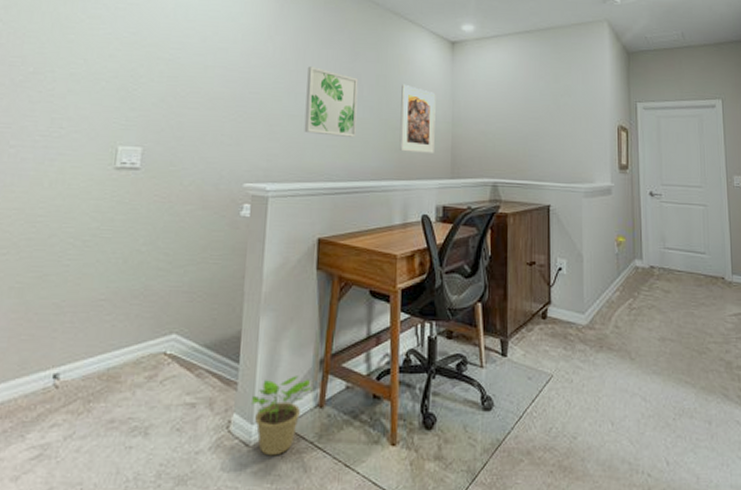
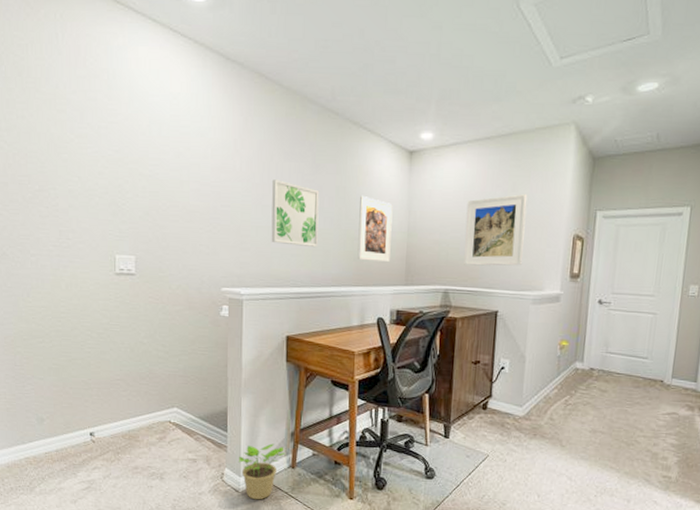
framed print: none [511,85,570,158] -> present [464,194,528,266]

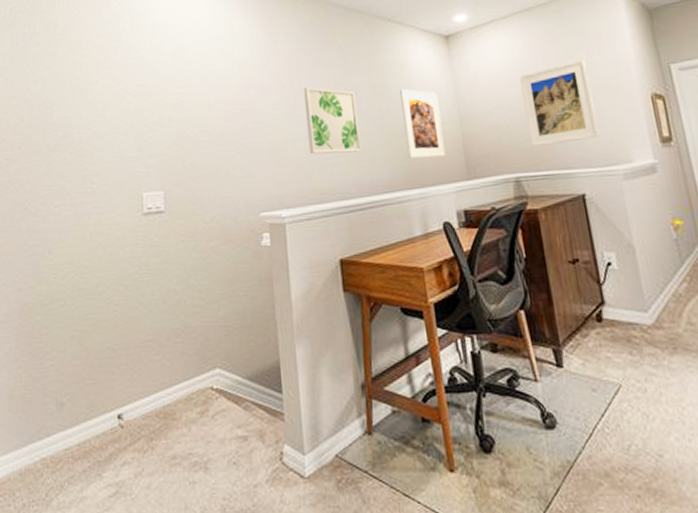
potted plant: present [238,443,286,500] -> none [299,402,358,487]

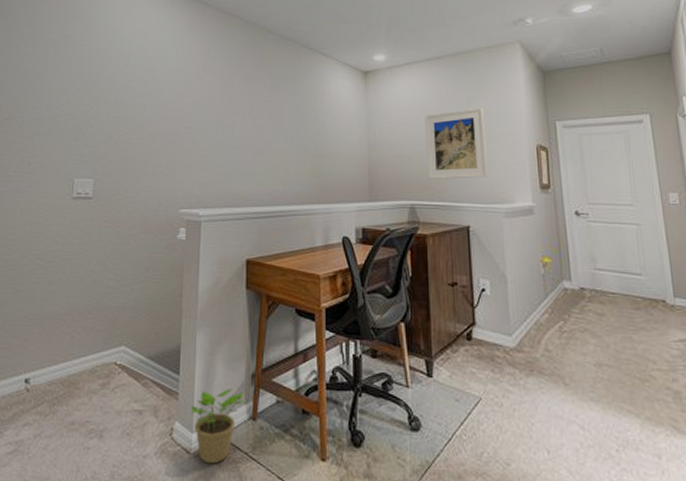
potted plant: none [299,402,358,487] -> present [190,388,245,464]
wall art: present [304,87,361,154] -> none [231,101,279,166]
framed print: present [400,88,446,159] -> none [318,113,352,179]

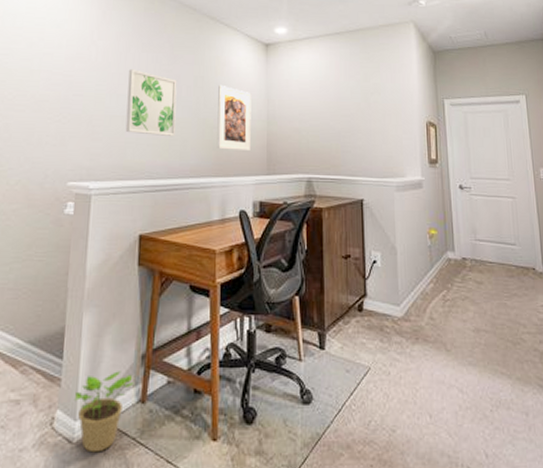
wall art: none [231,101,279,166] -> present [125,69,177,137]
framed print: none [318,113,352,179] -> present [217,84,252,152]
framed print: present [425,107,488,180] -> none [323,84,381,154]

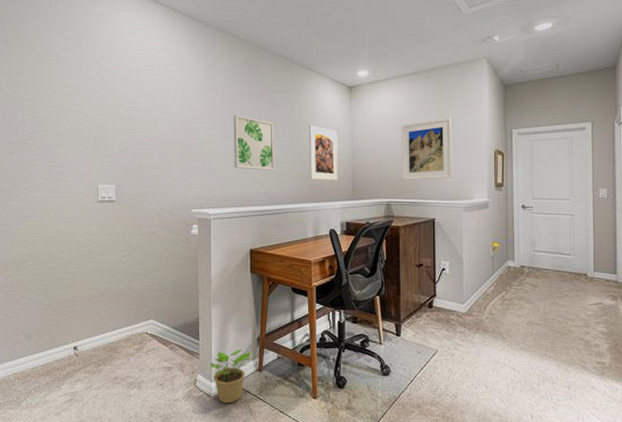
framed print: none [323,84,381,154] -> present [401,118,452,181]

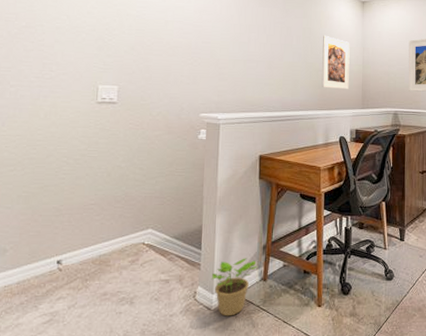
wall art: present [234,115,274,171] -> none [246,21,289,78]

